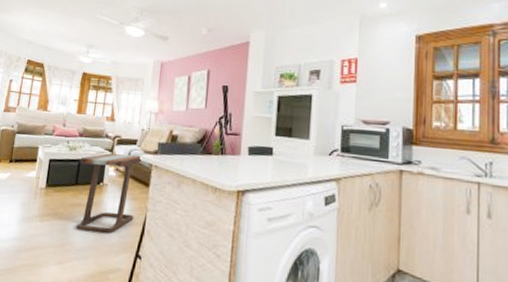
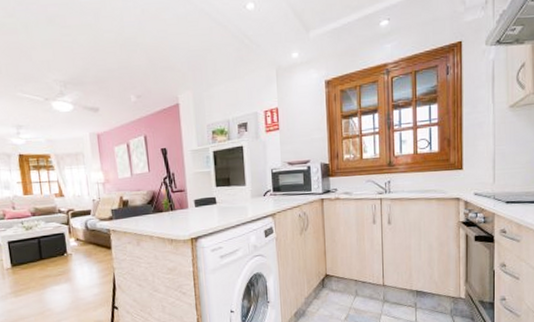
side table: present [76,153,145,234] -> none [38,223,113,298]

